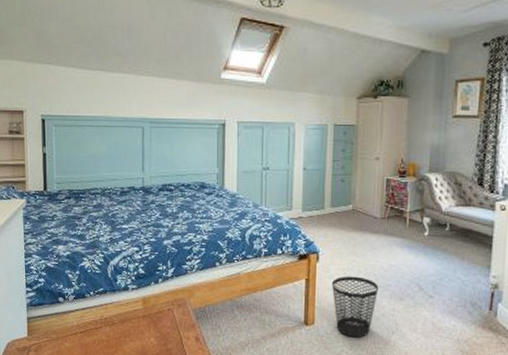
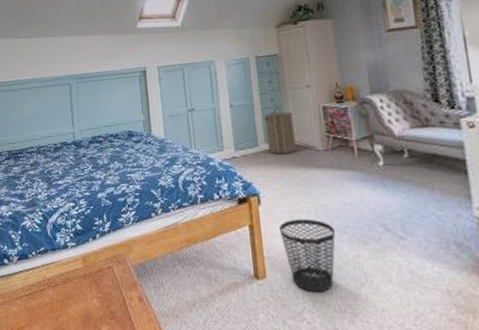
laundry hamper: none [333,176,359,219] -> present [264,108,296,155]

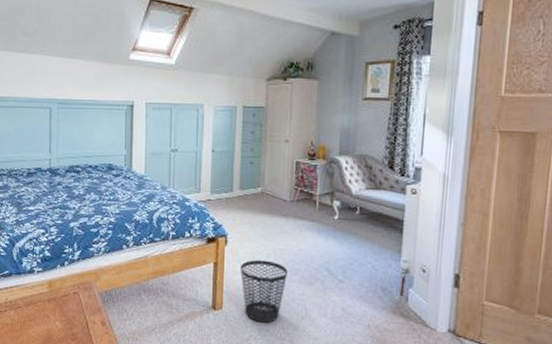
laundry hamper: present [264,108,296,155] -> none [242,158,268,202]

